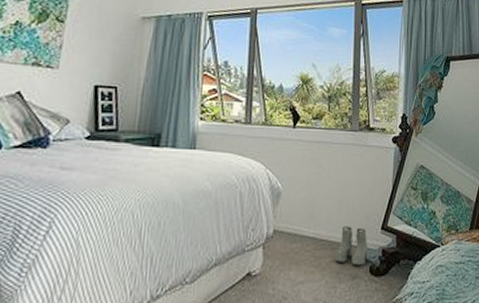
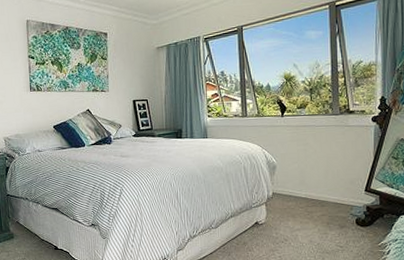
boots: present [335,226,368,266] -> none [325,189,354,219]

